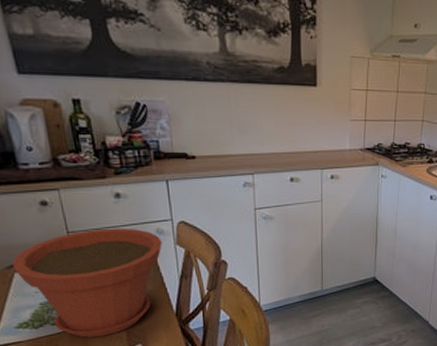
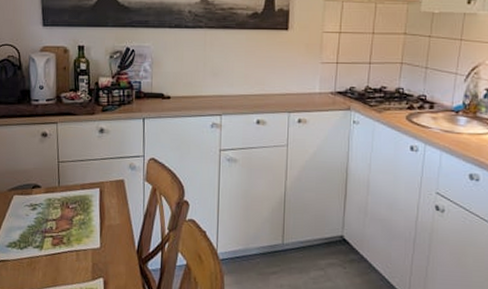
plant pot: present [13,228,162,338] -> none [13,160,133,265]

